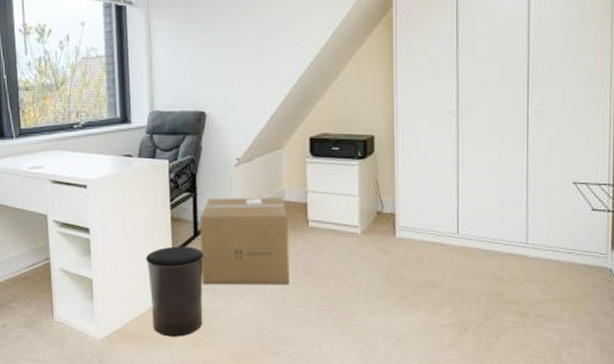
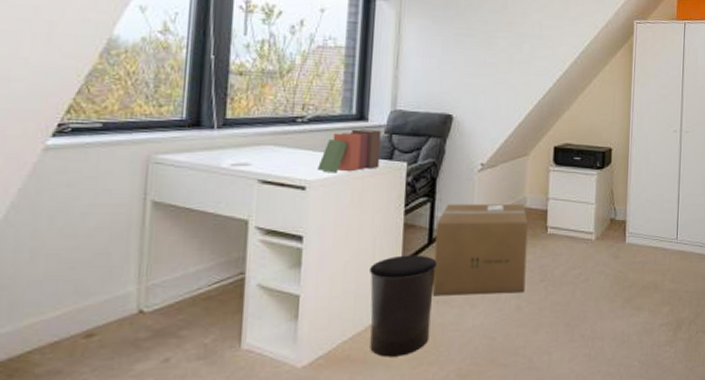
books: none [93,131,145,173] -> present [316,129,382,173]

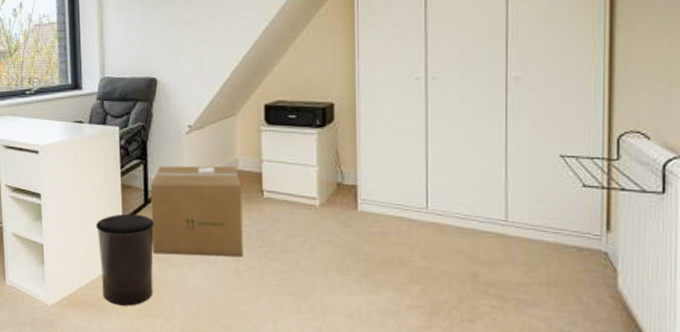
books: present [316,129,382,173] -> none [45,97,96,138]

